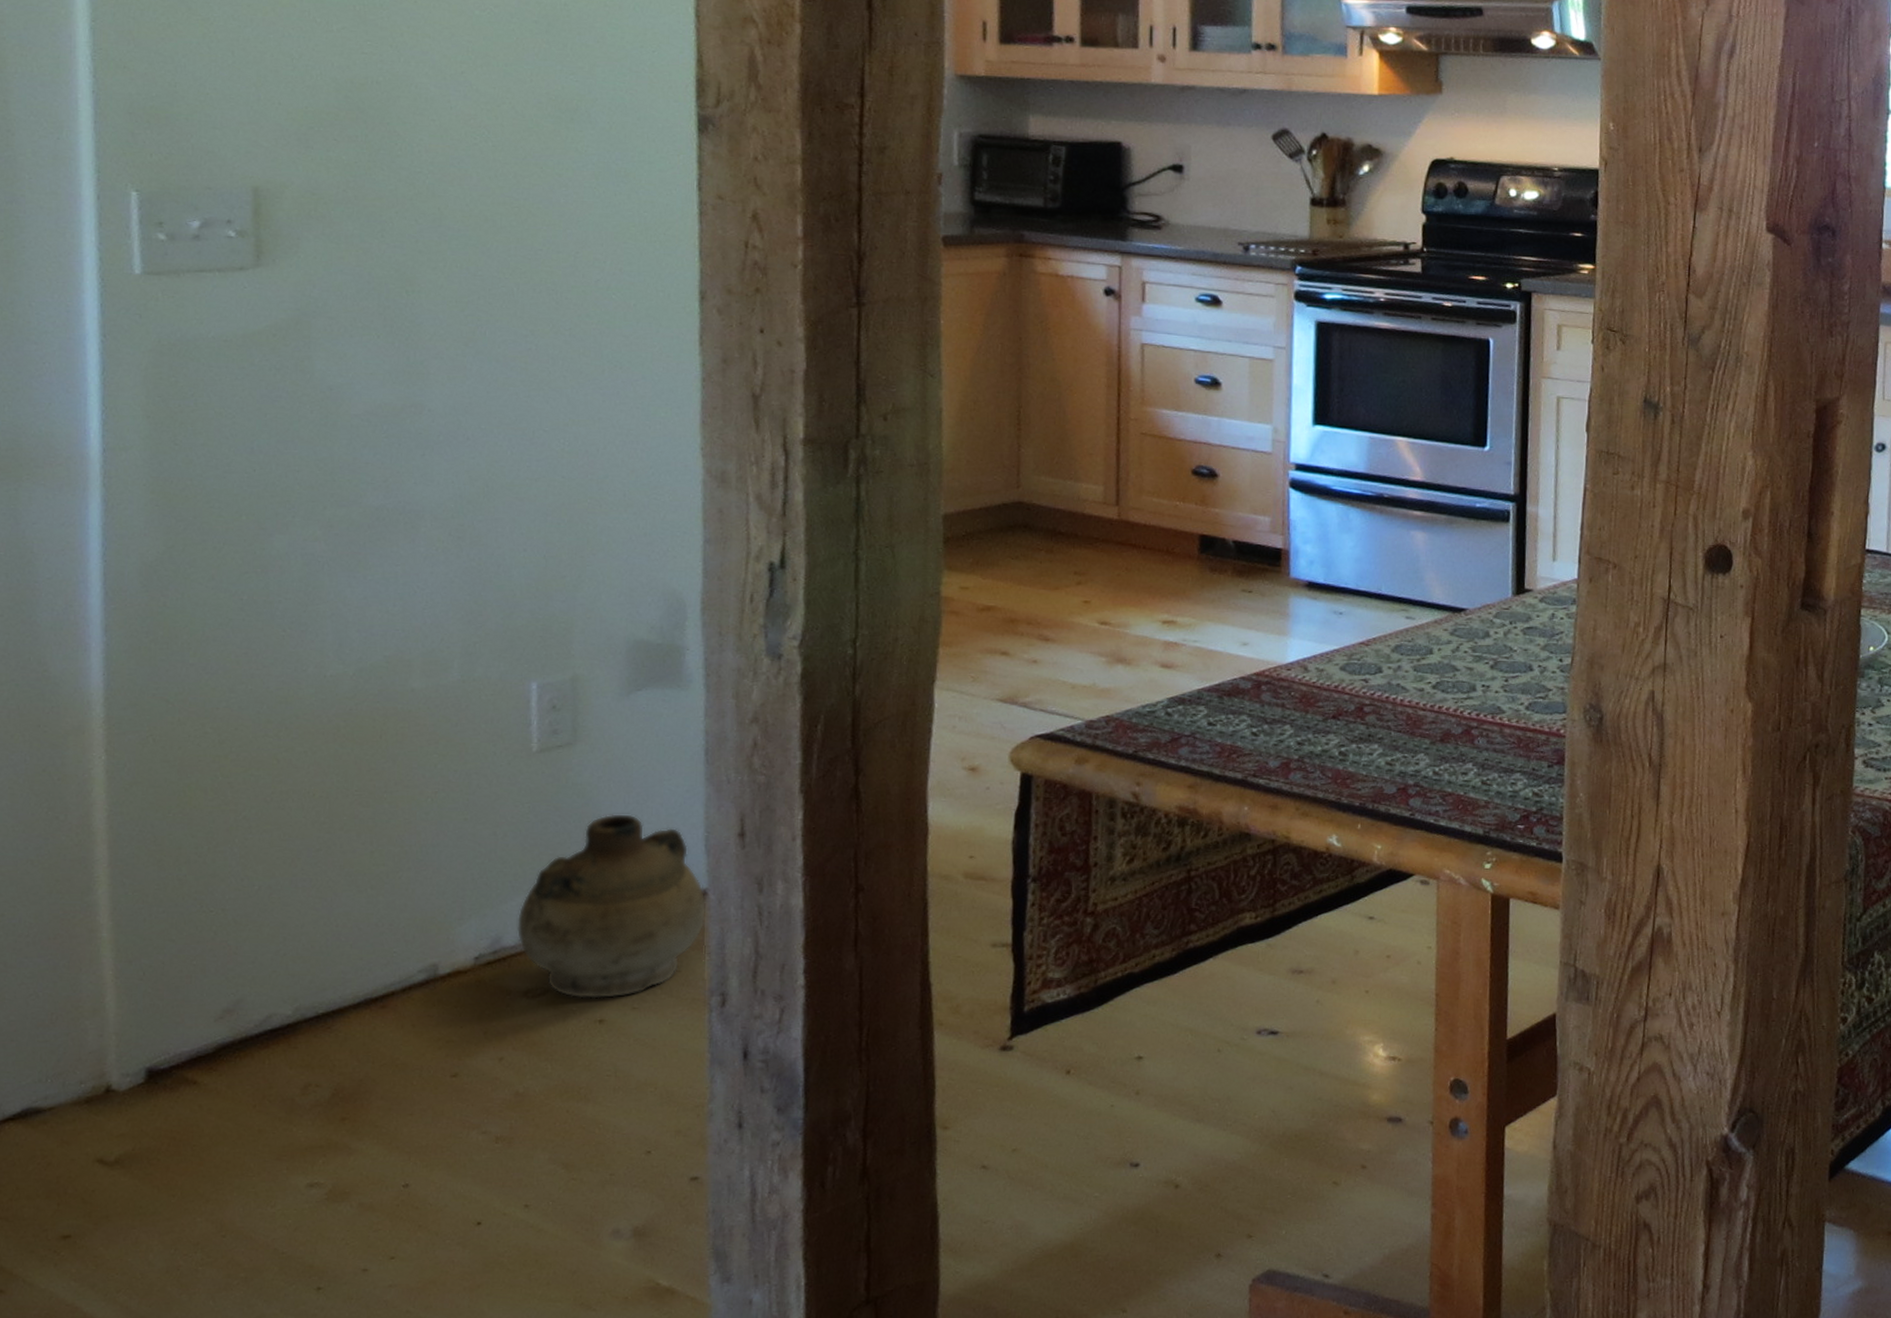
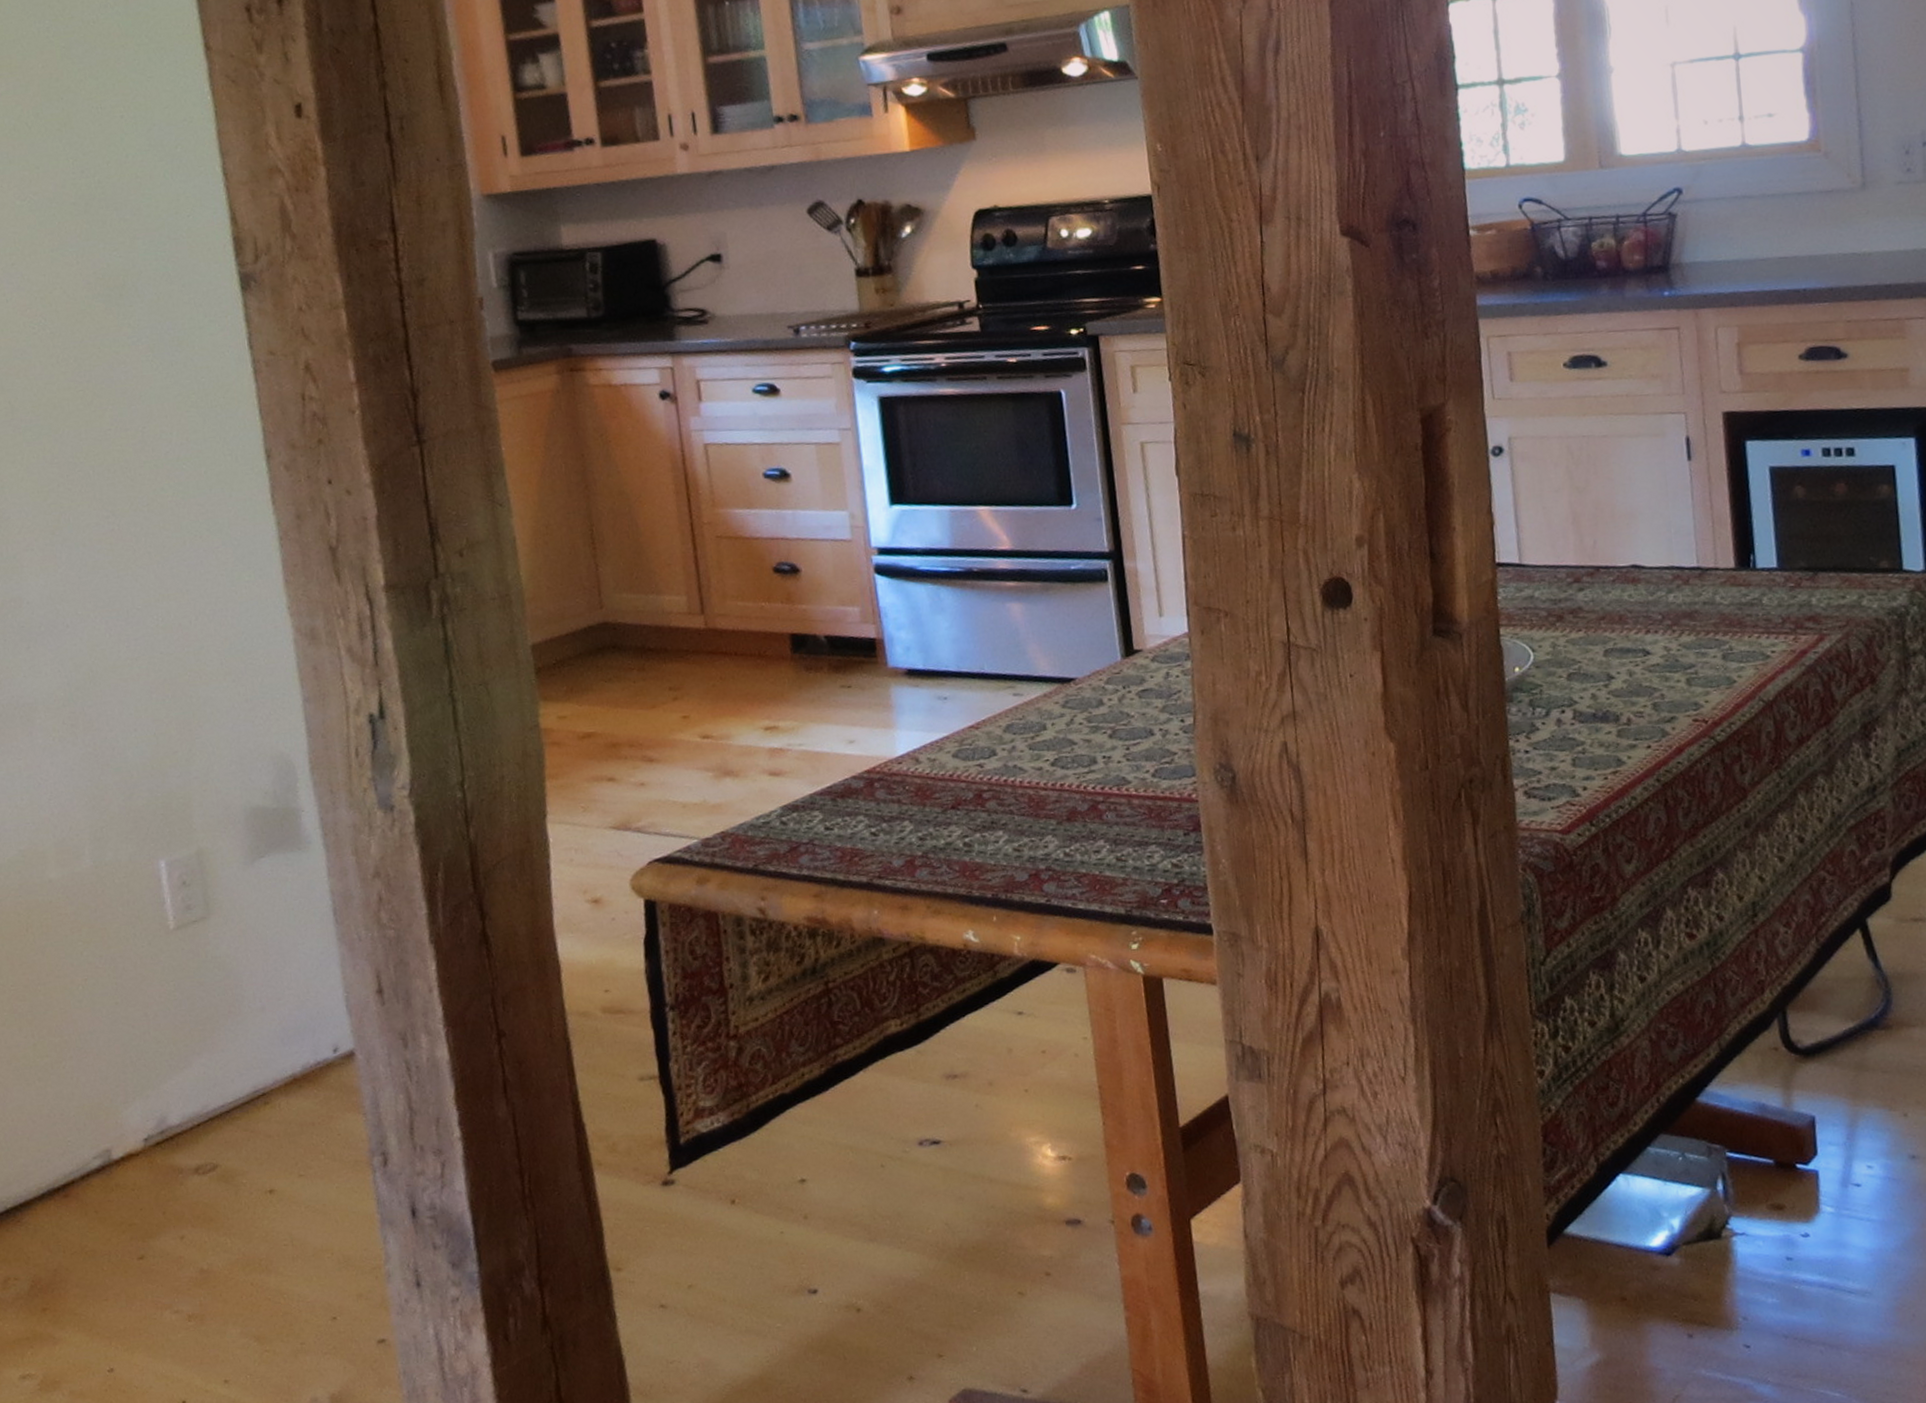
ceramic jug: present [516,814,707,999] -> none [178,982,357,1171]

